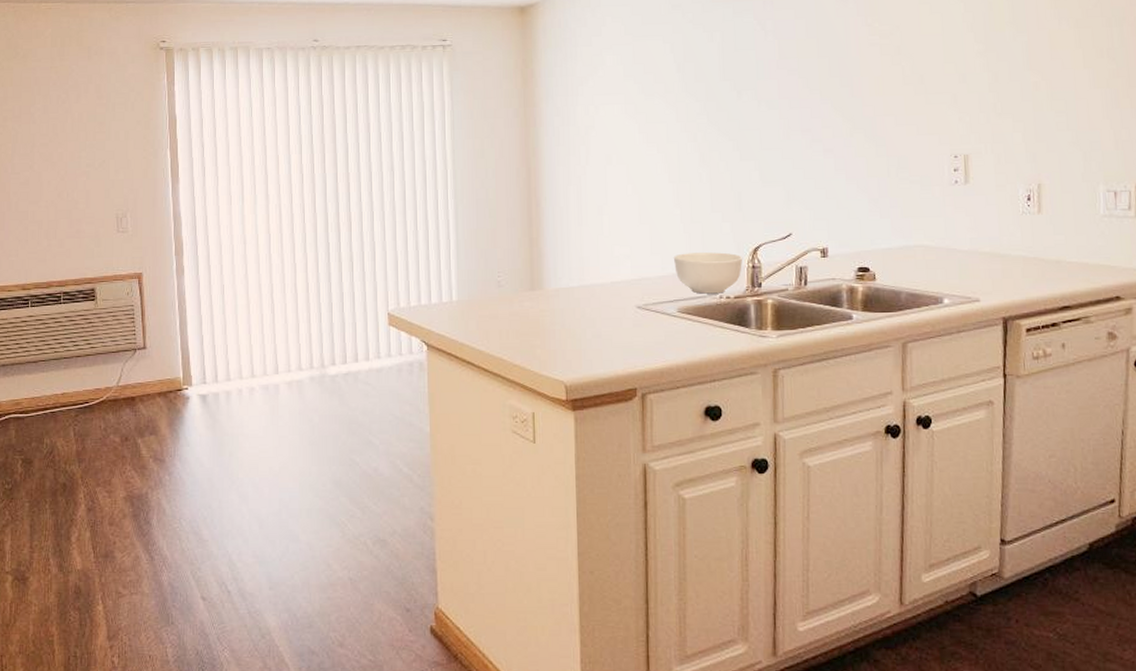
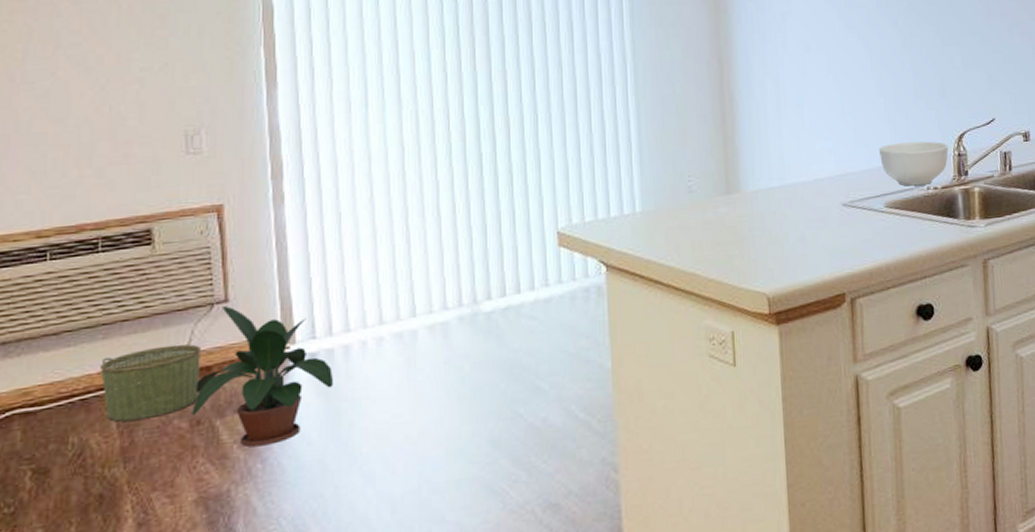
basket: none [63,378,127,433] -> present [100,344,200,422]
potted plant: none [122,352,218,463] -> present [192,306,333,447]

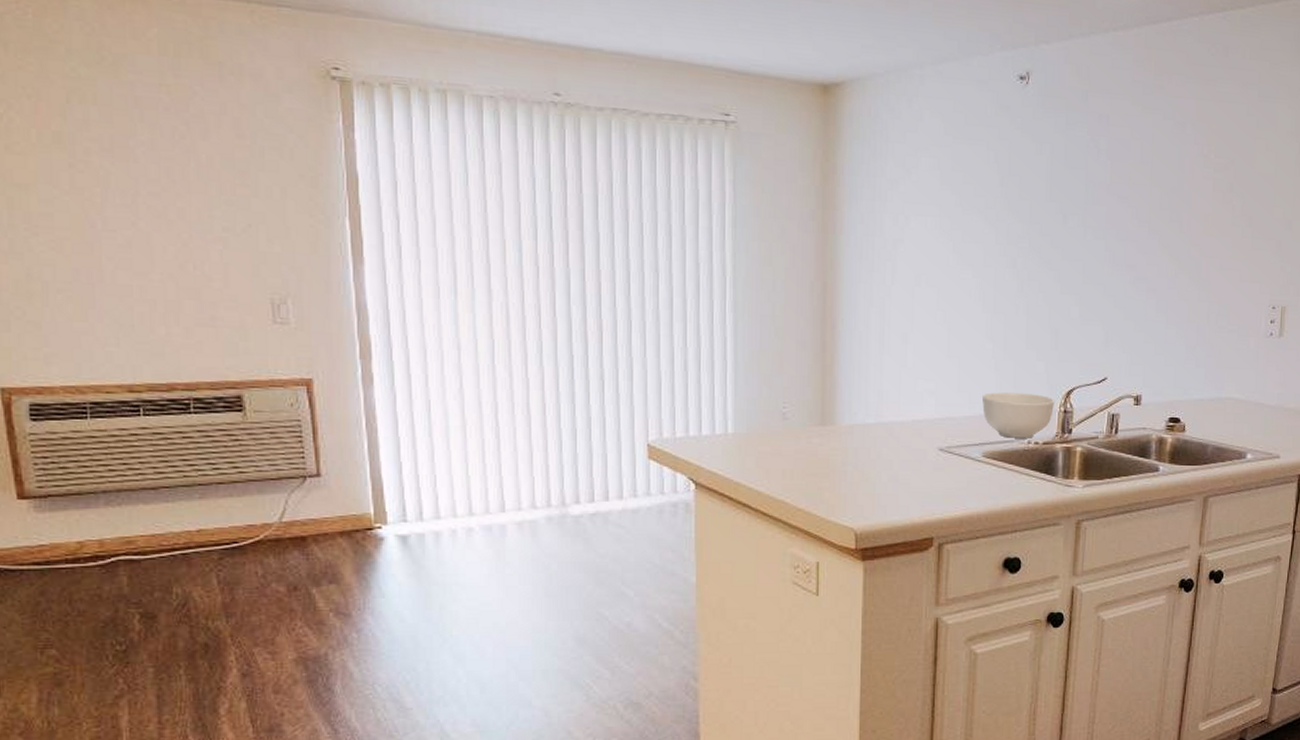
basket: present [100,344,200,422] -> none [199,512,295,580]
potted plant: present [192,306,333,447] -> none [289,481,424,617]

